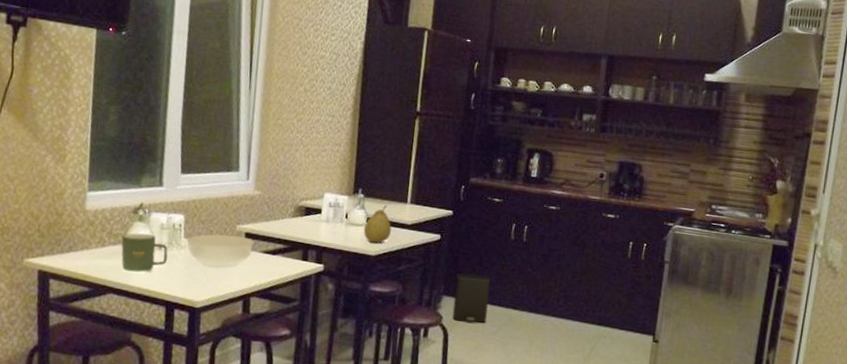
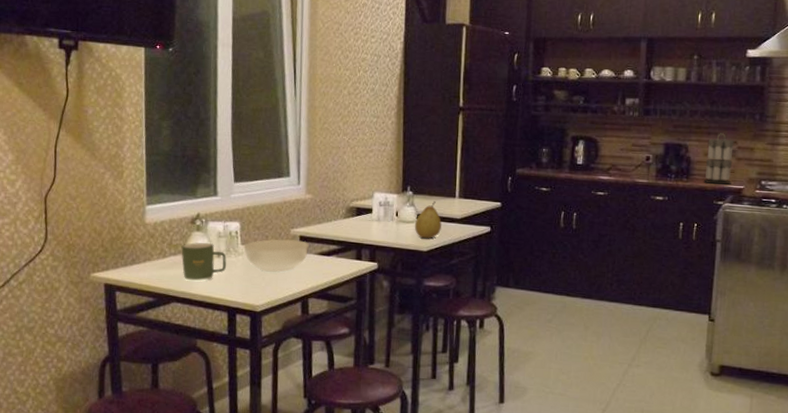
pedal bin: present [452,273,491,323] -> none [506,263,543,312]
spice rack: none [656,154,687,207] -> present [704,133,734,185]

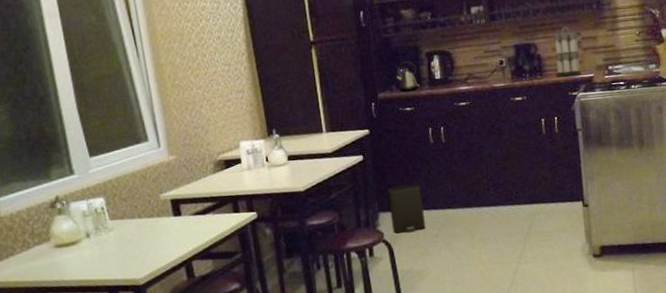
mug: present [181,242,227,282] -> none [45,225,98,268]
bowl: present [243,239,310,273] -> none [112,204,183,243]
fruit: present [414,201,443,238] -> none [286,139,315,179]
pedal bin: none [506,263,543,312] -> present [386,183,426,234]
kettle: none [537,141,561,173] -> present [396,61,420,92]

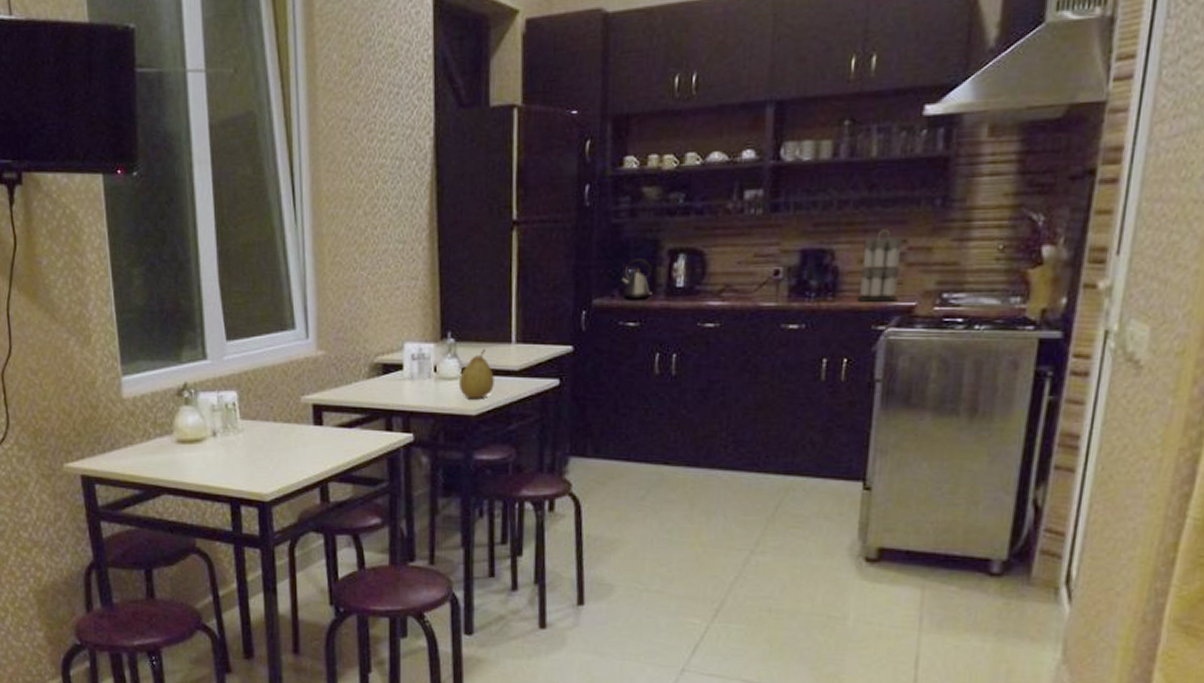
fruit: none [286,139,315,179] -> present [458,349,496,398]
pedal bin: present [386,183,426,234] -> none [583,425,632,488]

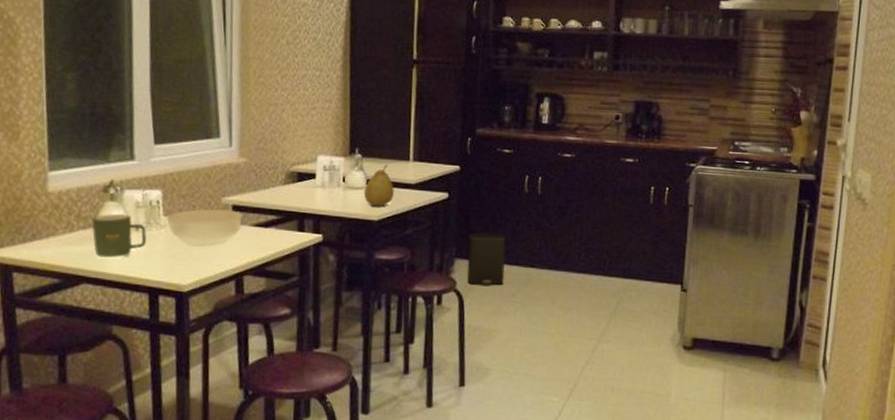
mug: none [168,419,224,468] -> present [92,214,146,259]
bowl: none [244,409,326,452] -> present [166,209,244,247]
pedal bin: none [583,425,632,488] -> present [466,232,506,286]
kettle: present [620,258,654,301] -> none [499,98,525,133]
spice rack: present [858,229,903,302] -> none [676,90,707,145]

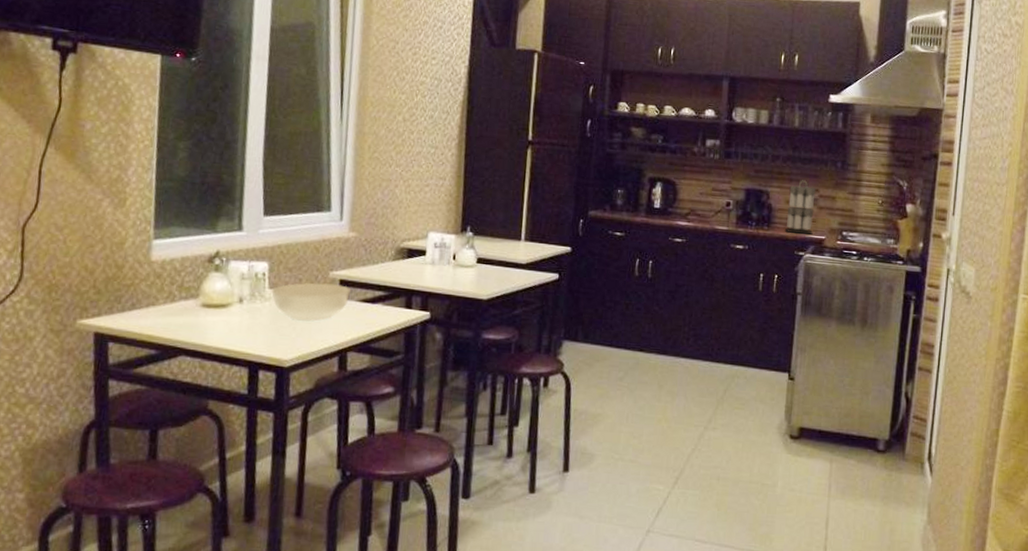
mug: present [92,214,146,259] -> none [194,285,250,331]
fruit: present [363,165,395,206] -> none [473,243,506,285]
pedal bin: present [466,232,506,286] -> none [574,314,615,369]
spice rack: none [676,90,707,145] -> present [785,180,816,235]

